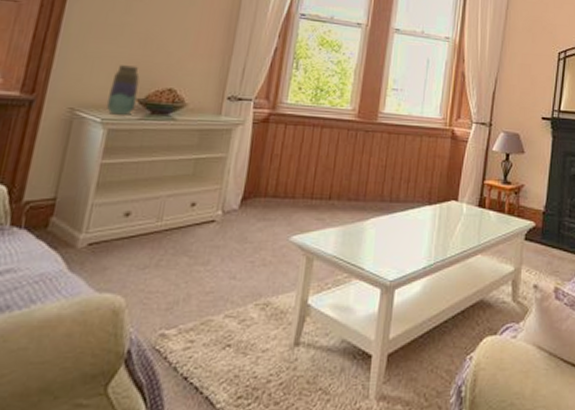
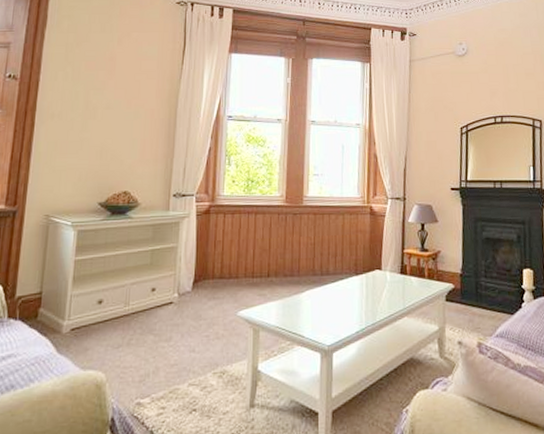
vase: present [106,65,140,115] -> none [74,175,99,218]

